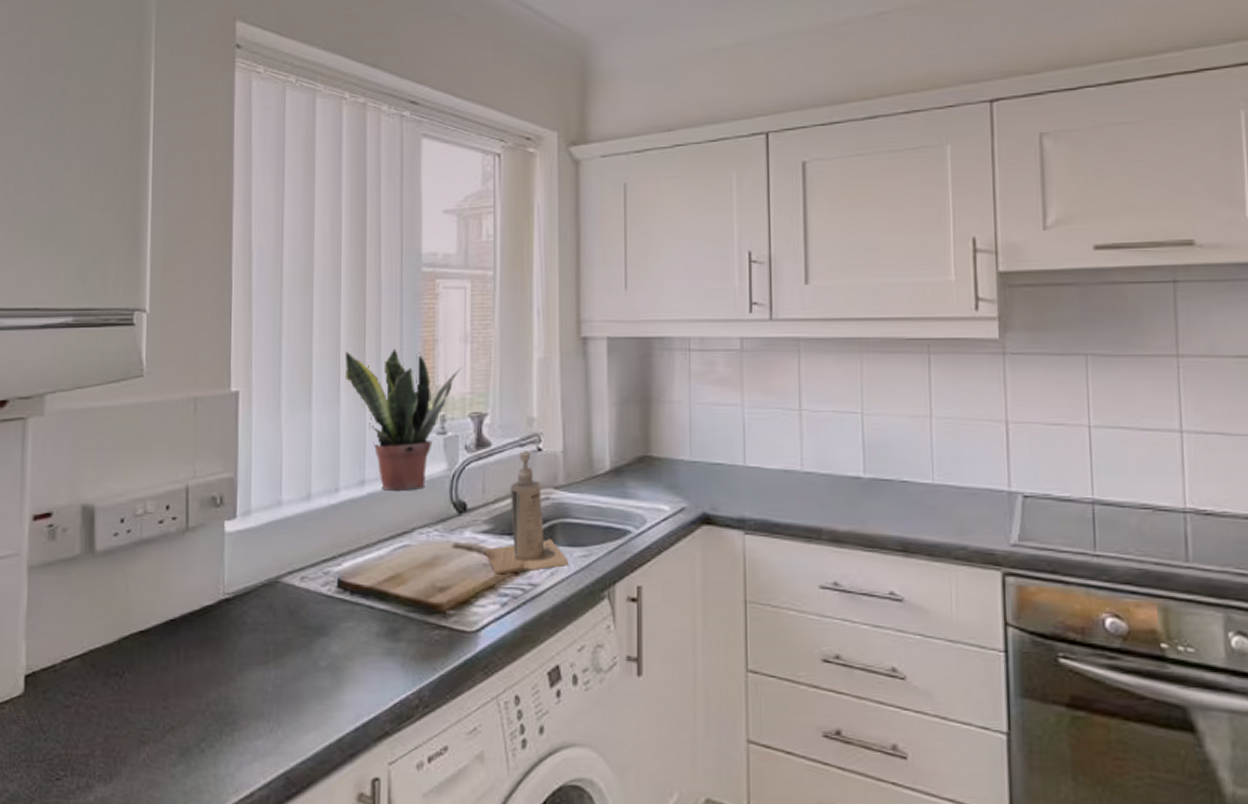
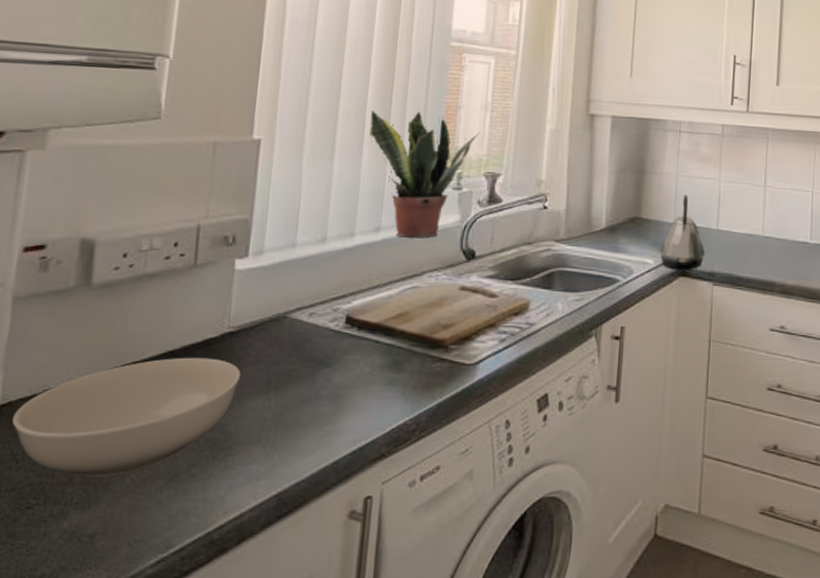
bowl: none [37,626,240,750] -> present [12,357,242,477]
soap dispenser: present [484,451,569,575] -> none [488,208,563,315]
kettle: none [675,425,732,517] -> present [659,194,706,271]

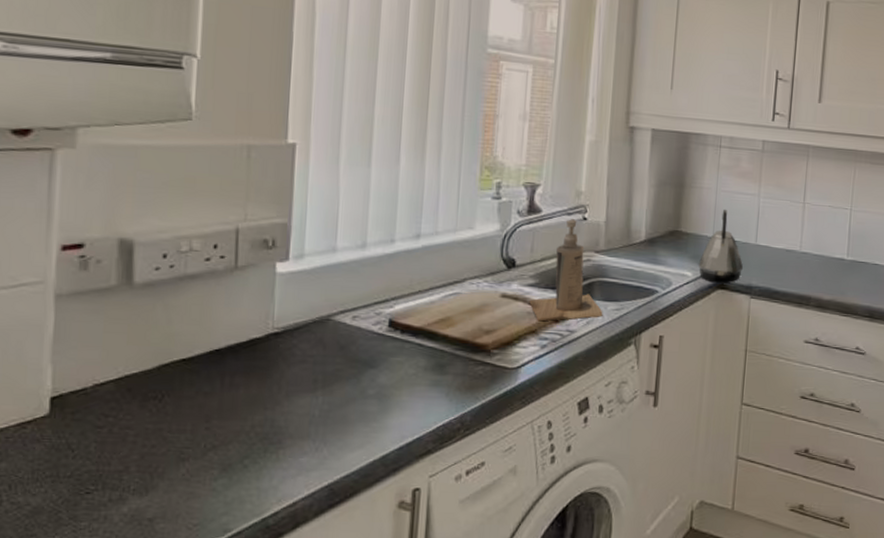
bowl: present [12,357,242,477] -> none [65,355,288,466]
potted plant: present [368,109,481,238] -> none [405,116,519,246]
soap dispenser: none [488,208,563,315] -> present [529,219,603,322]

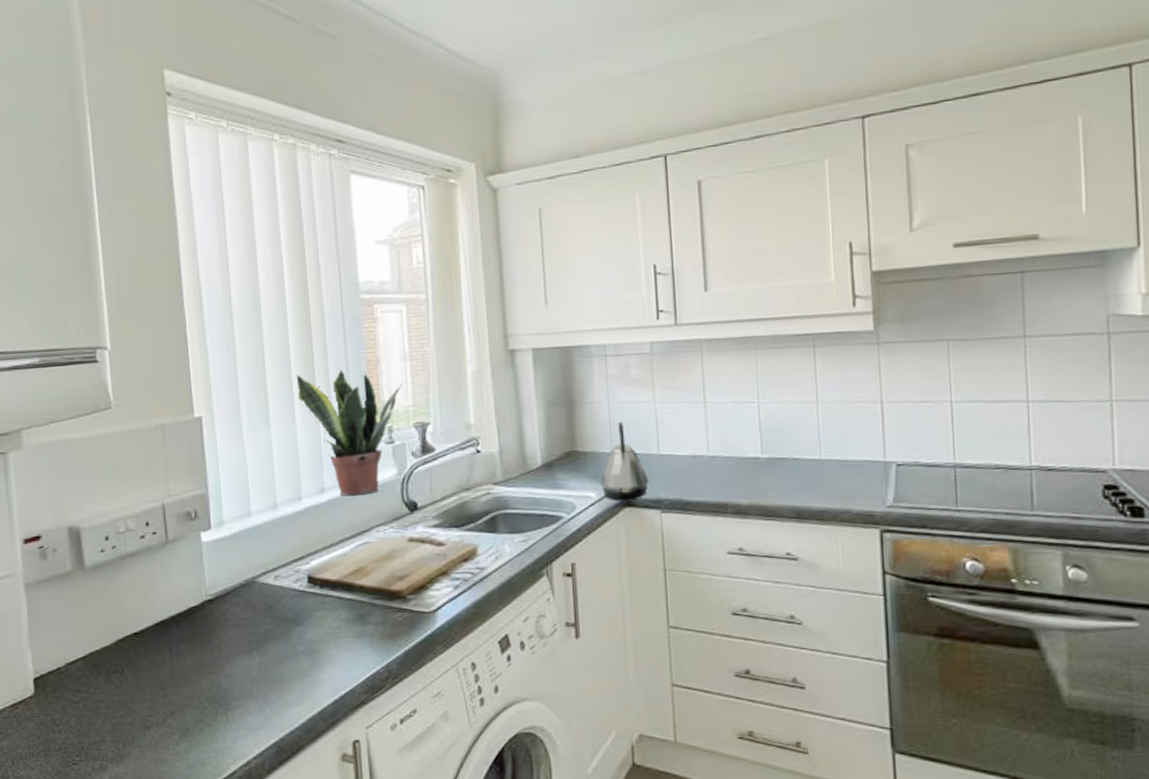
potted plant: none [405,116,519,246] -> present [296,369,403,496]
soap dispenser: present [529,219,603,322] -> none [436,453,511,562]

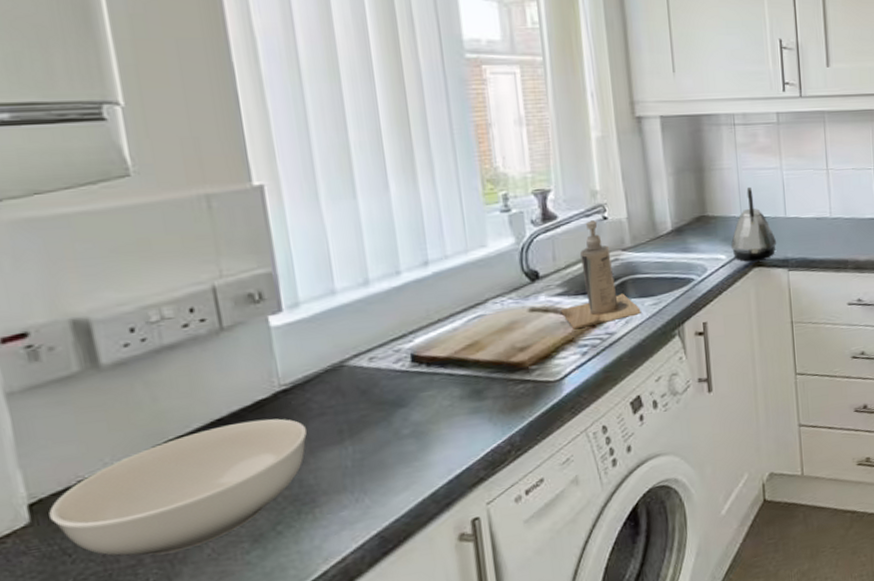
bowl: none [46,624,226,736] -> present [49,418,308,556]
potted plant: present [296,369,403,496] -> none [387,134,519,269]
soap dispenser: none [436,453,511,562] -> present [560,220,641,330]

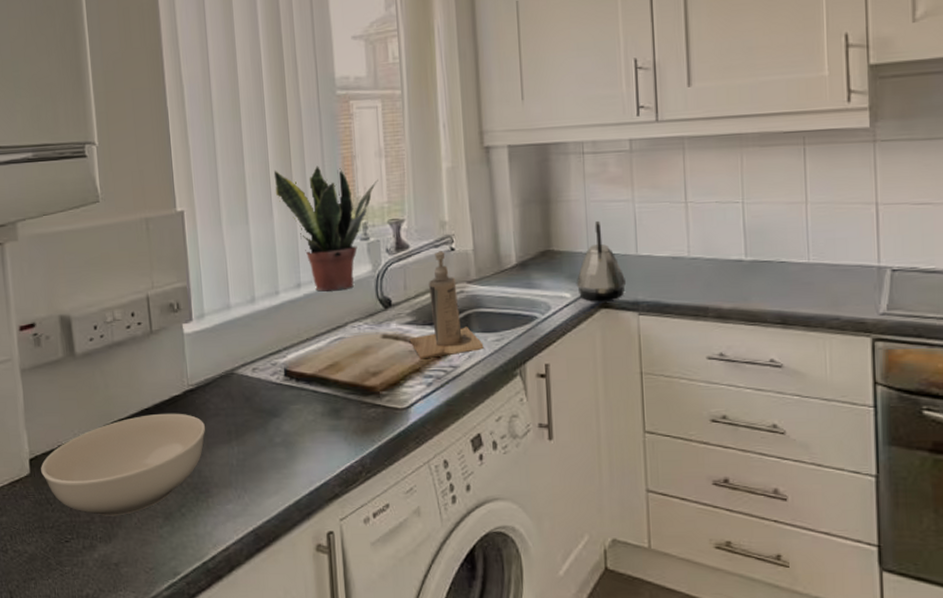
potted plant: none [387,134,519,269] -> present [273,166,378,292]

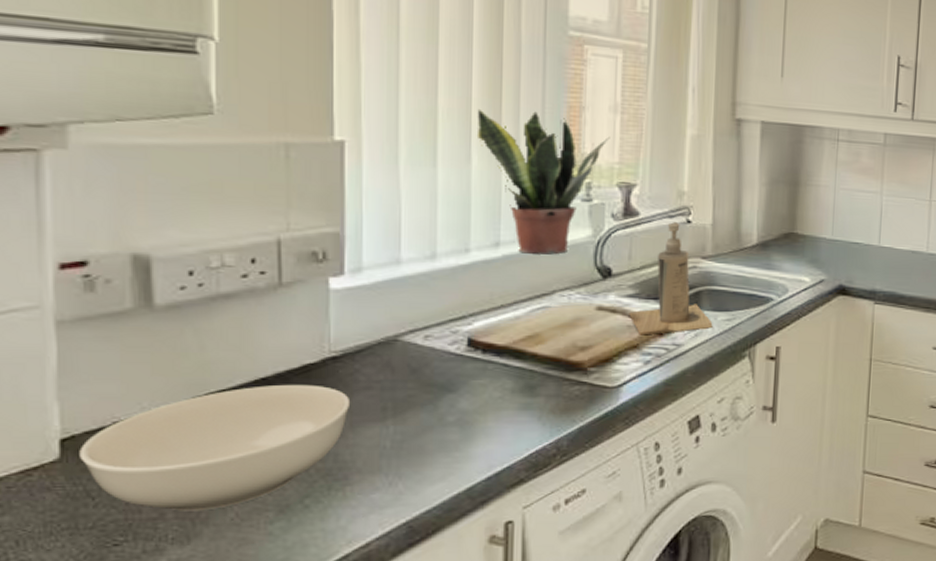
kettle: present [576,220,627,302] -> none [816,208,867,289]

